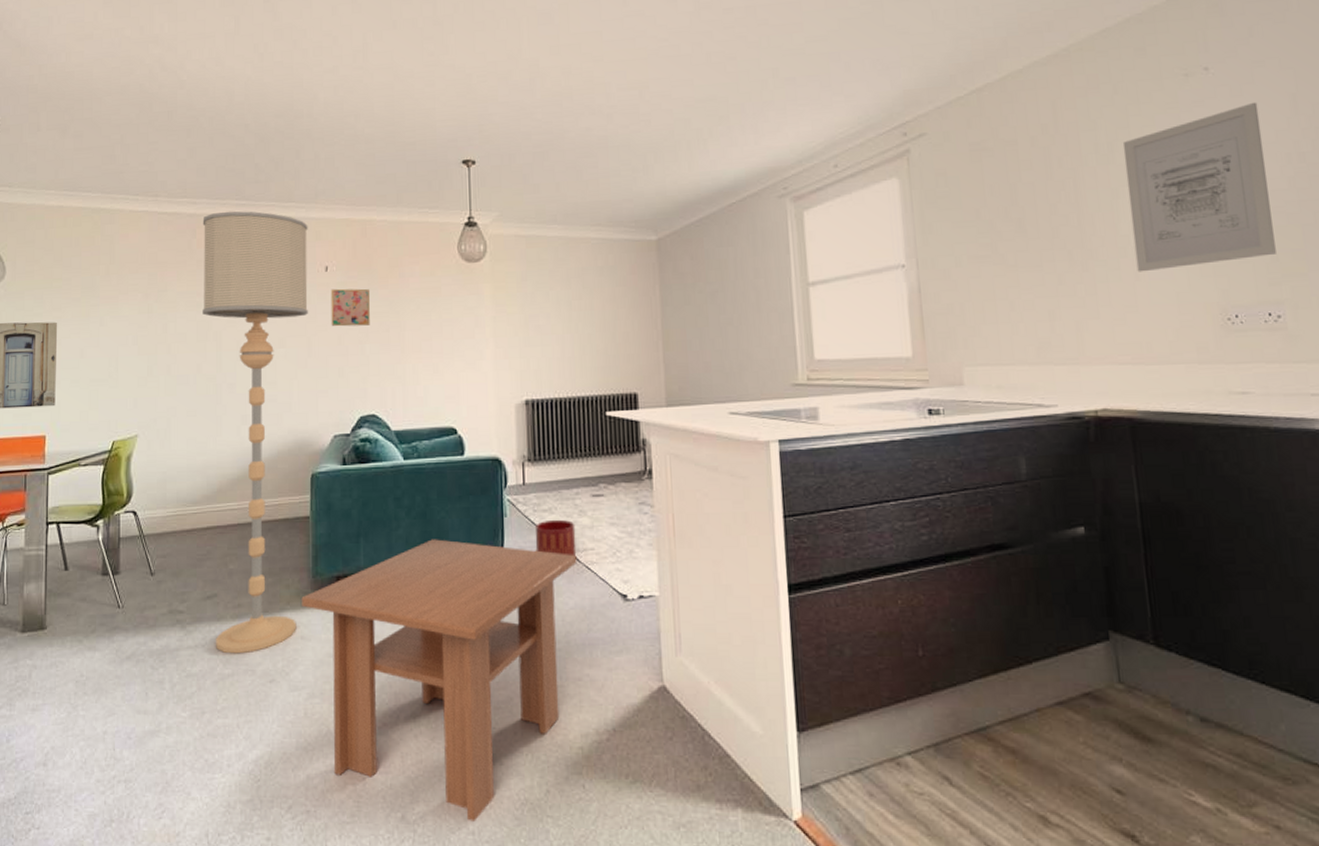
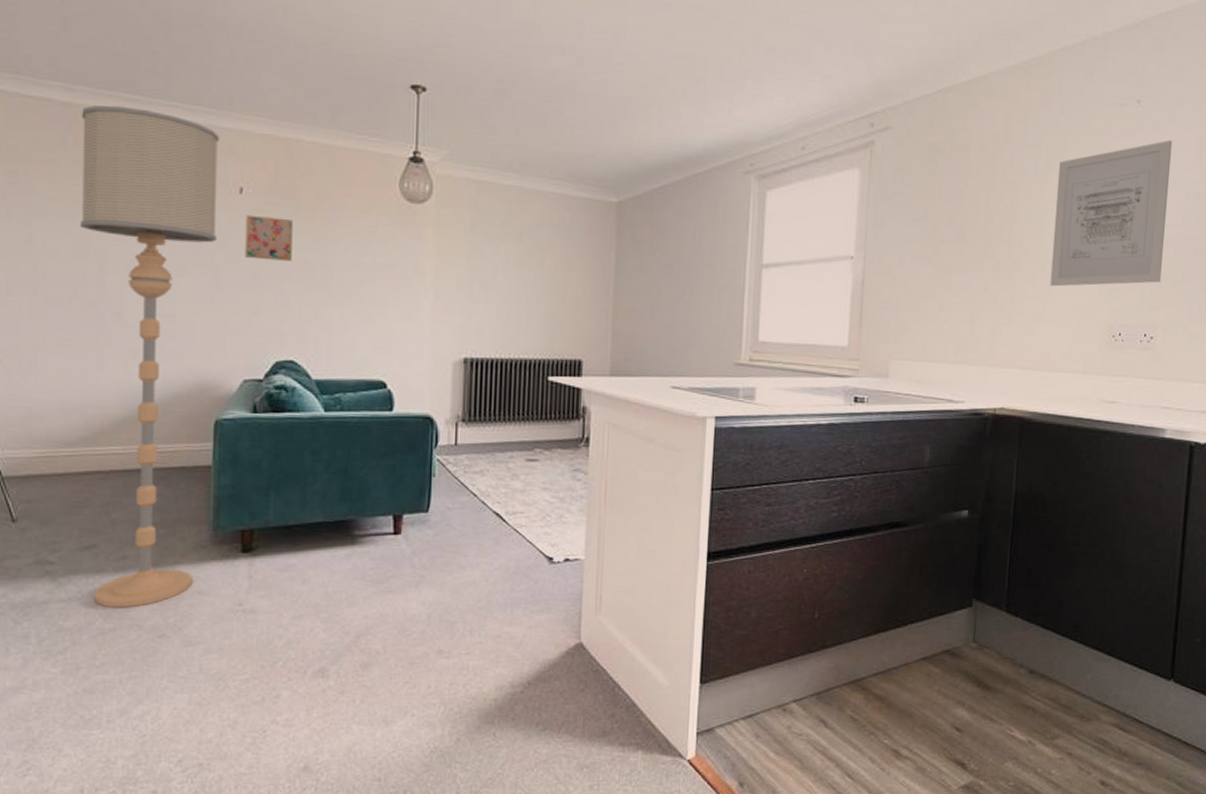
coffee table: present [301,539,577,822] -> none [199,496,506,769]
planter: present [535,519,577,557] -> none [463,481,507,519]

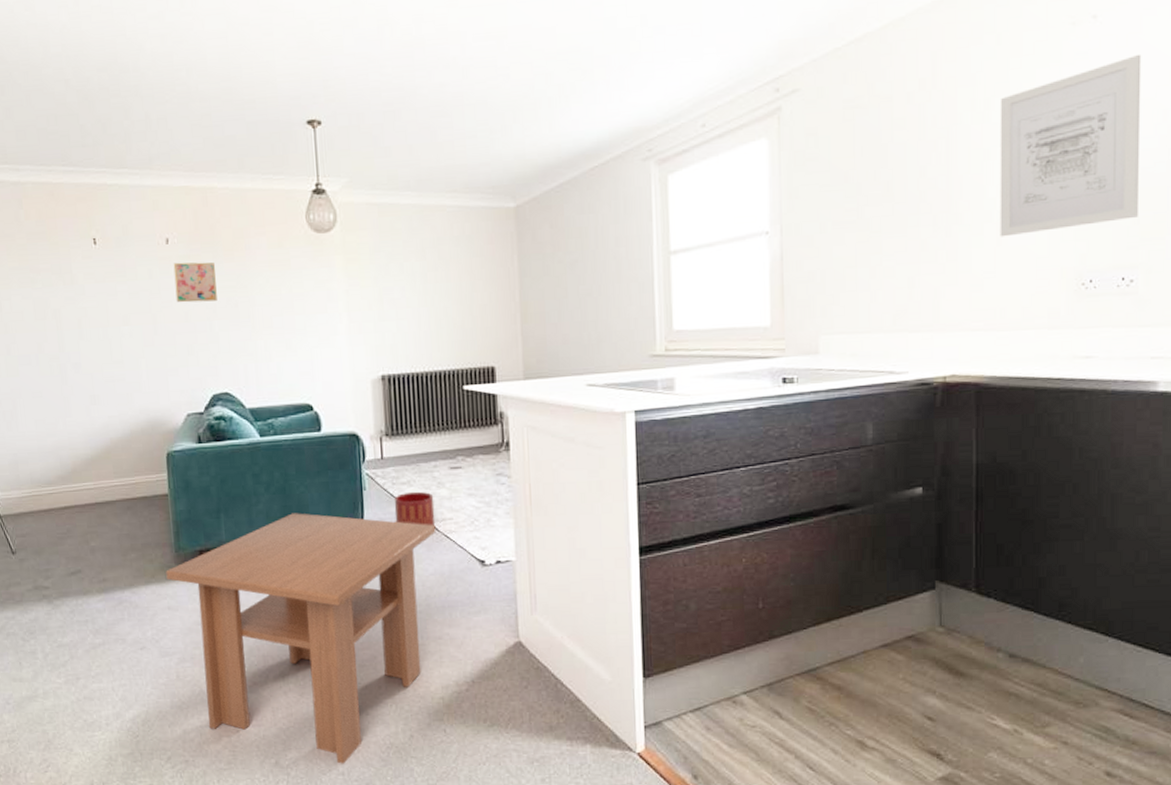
floor lamp: present [81,105,219,608] -> none [28,178,163,625]
coffee table: none [199,496,506,769] -> present [166,513,436,764]
planter: none [463,481,507,519] -> present [394,491,436,526]

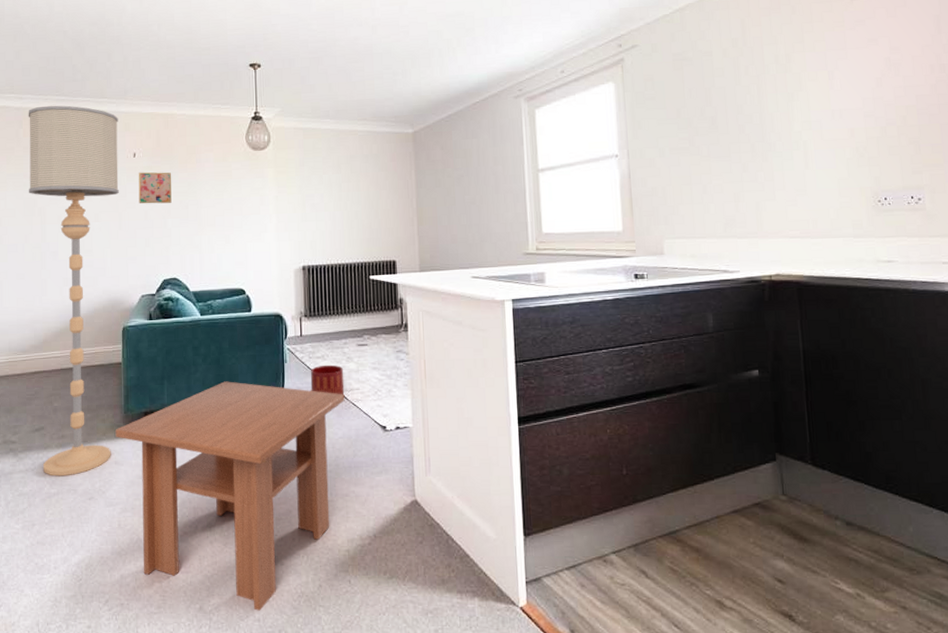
floor lamp: none [28,178,163,625] -> present [28,105,120,477]
wall art: present [1000,53,1142,237] -> none [798,22,919,162]

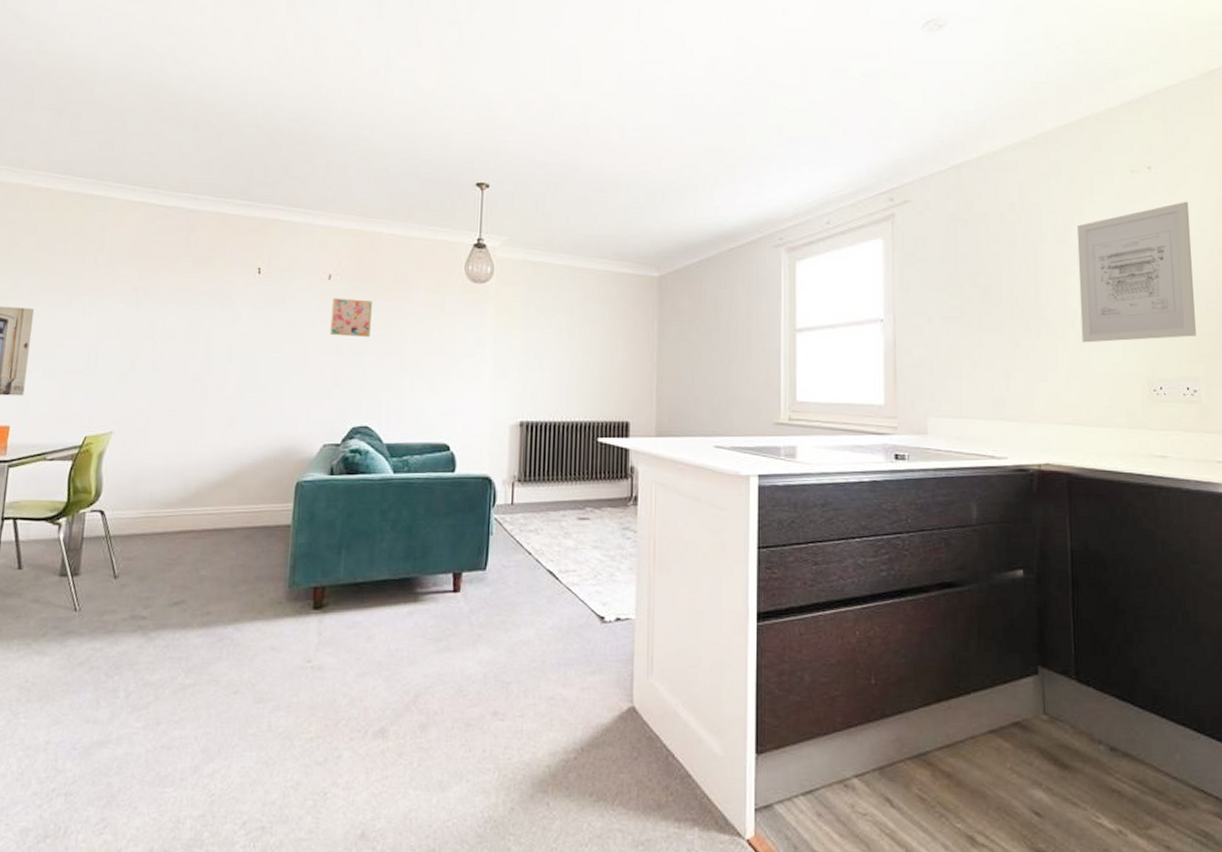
floor lamp: present [28,105,120,477] -> none [179,210,314,663]
coffee table: present [115,381,345,611] -> none [275,554,559,839]
planter: present [310,364,345,395] -> none [518,540,560,577]
wall art: none [798,22,919,162] -> present [1076,201,1196,343]

